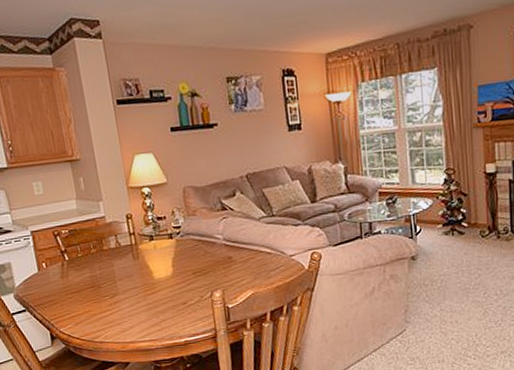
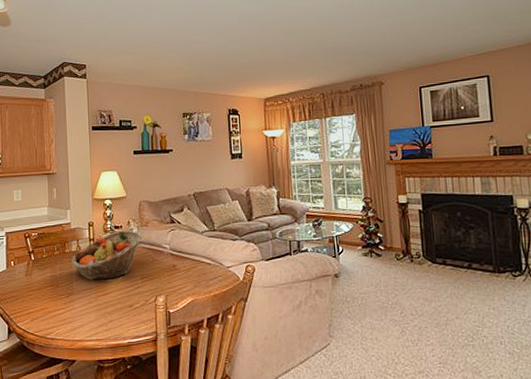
fruit basket: none [111,221,192,279] -> present [72,230,143,280]

